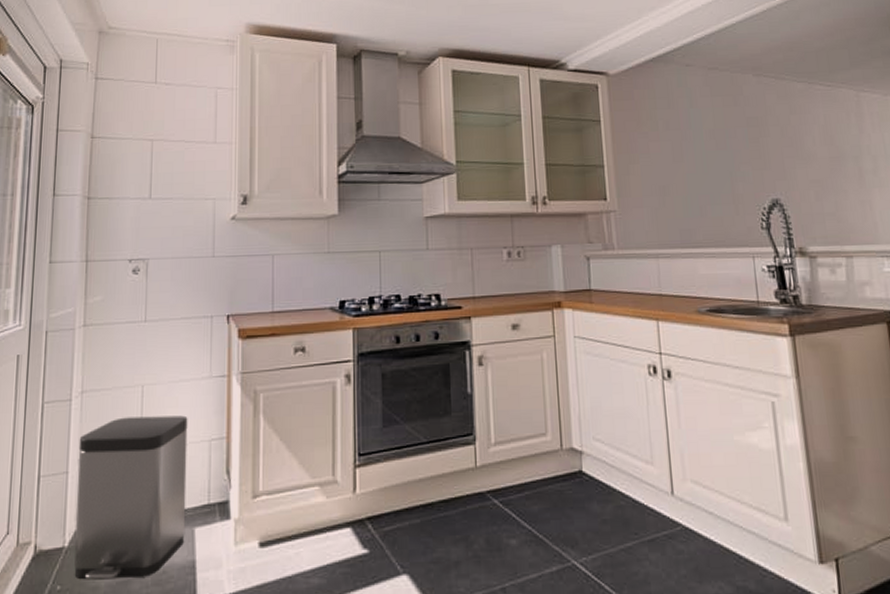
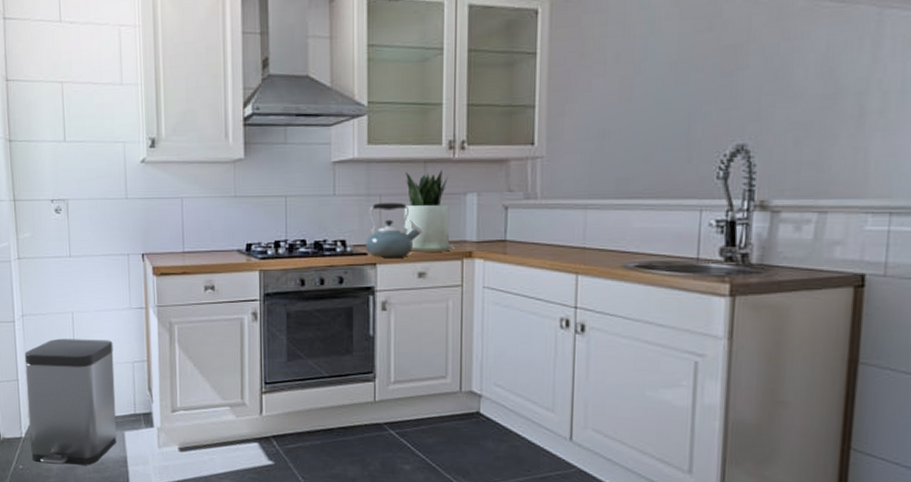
kettle: none [460,255,514,311] -> present [366,202,423,257]
planter: none [494,224,544,304] -> present [404,170,455,252]

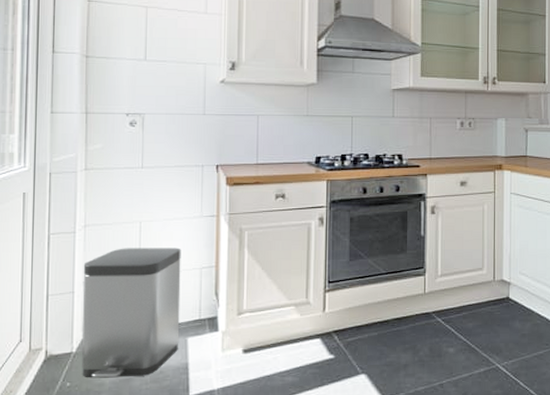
kettle: present [366,202,423,257] -> none [419,123,464,169]
planter: present [404,170,455,252] -> none [449,99,489,165]

